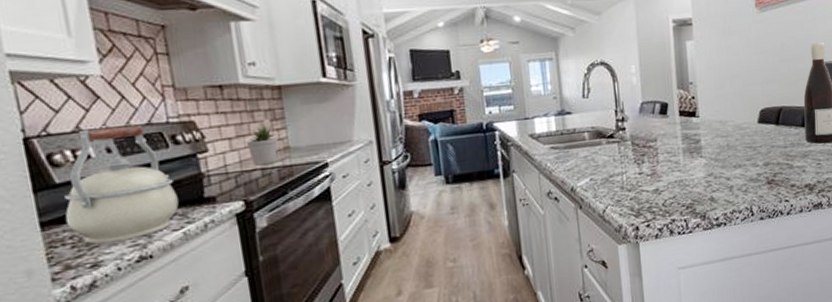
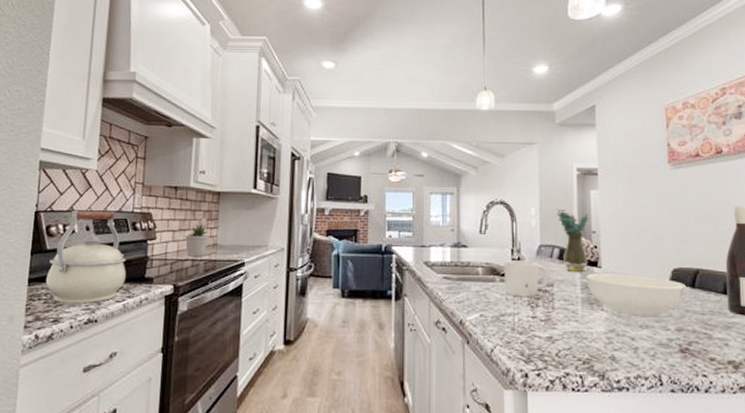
mug: none [608,119,653,157] -> present [503,260,549,297]
vase: none [656,63,687,125] -> present [557,208,588,273]
bowl: none [685,119,772,158] -> present [585,273,687,317]

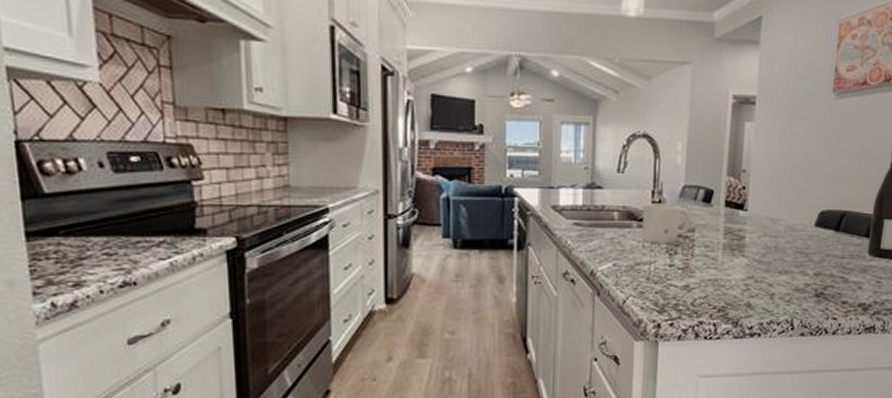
kettle: present [45,210,126,304] -> none [51,139,168,263]
potted plant: present [185,222,209,257] -> none [244,157,278,202]
vase: present [557,208,588,273] -> none [706,143,740,217]
bowl: present [585,273,687,317] -> none [729,217,831,263]

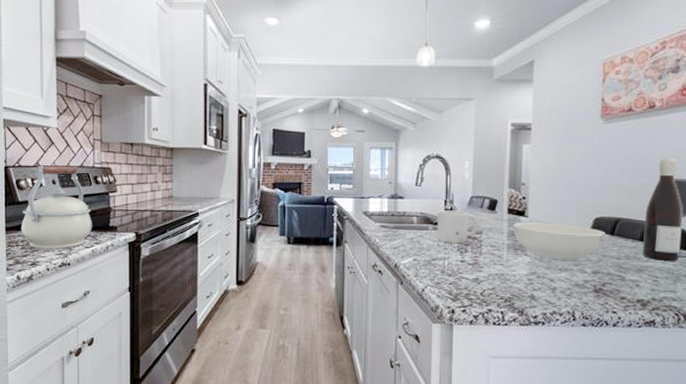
kettle: none [51,139,168,263] -> present [21,165,92,250]
bowl: none [729,217,831,263] -> present [512,222,606,262]

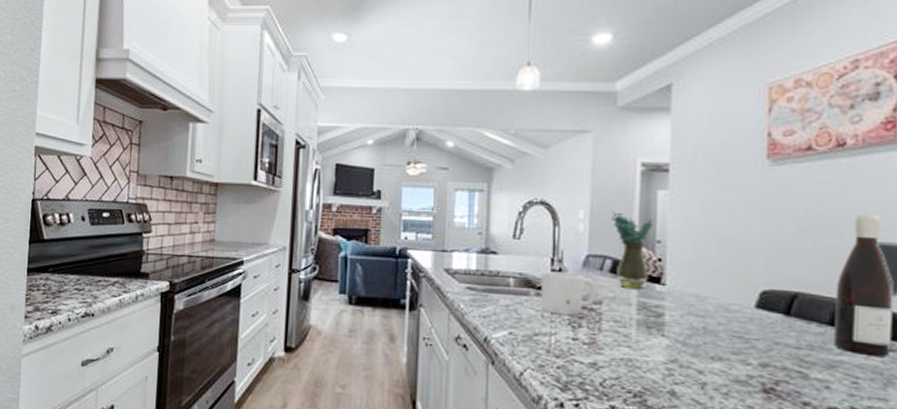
kettle: present [21,165,92,250] -> none [43,199,122,297]
vase: none [490,162,519,222] -> present [612,212,652,290]
bowl: present [512,222,606,262] -> none [644,291,779,348]

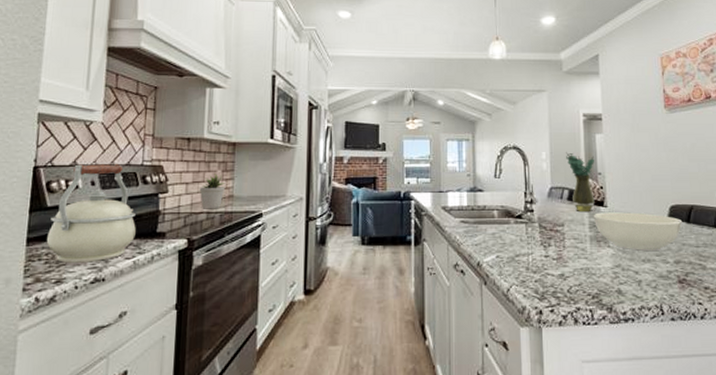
kettle: none [43,199,122,297] -> present [46,164,136,263]
potted plant: none [181,215,206,253] -> present [199,173,225,209]
mug: present [540,271,597,316] -> none [517,203,560,237]
bowl: none [644,291,779,348] -> present [593,212,683,252]

